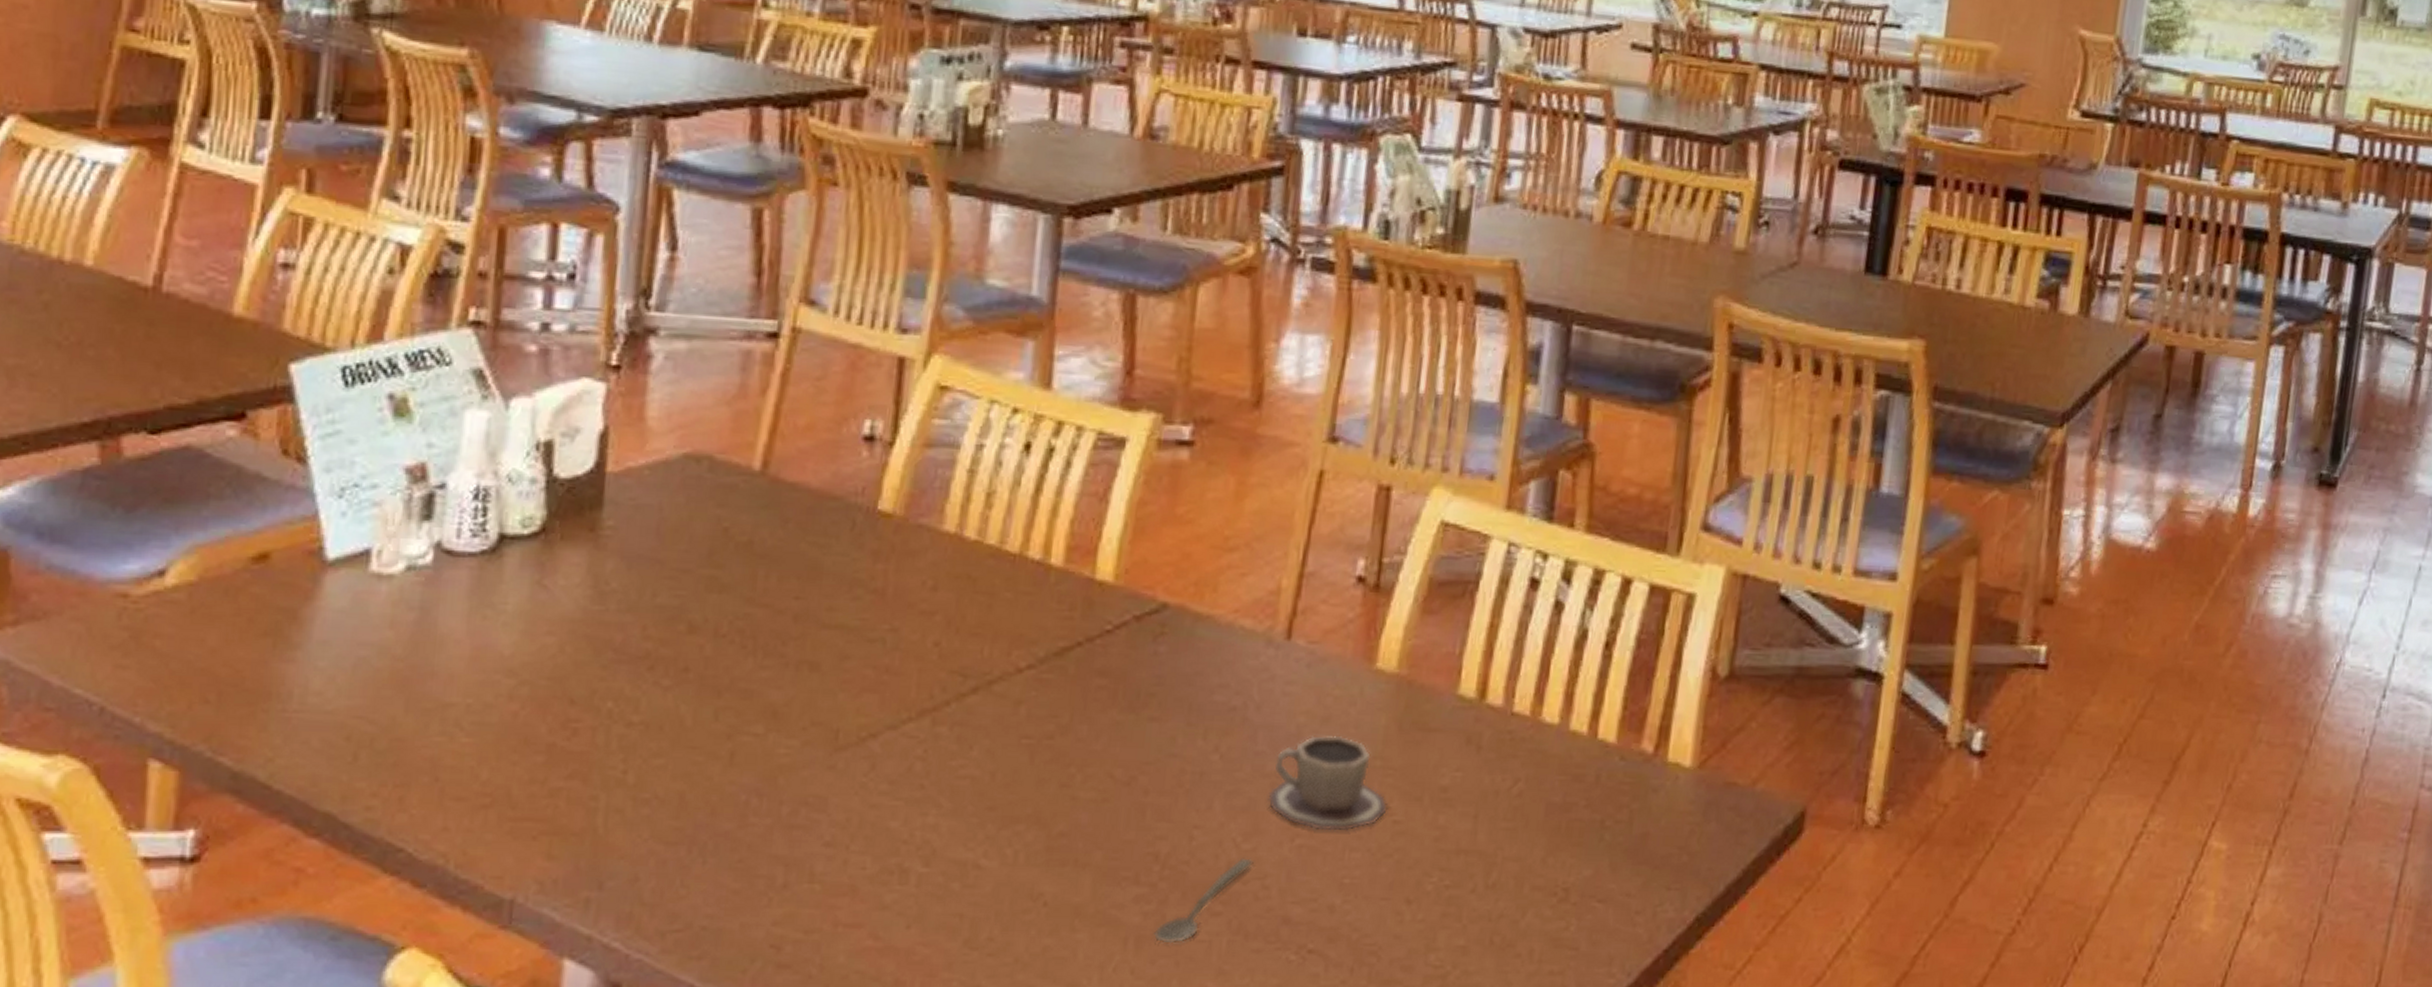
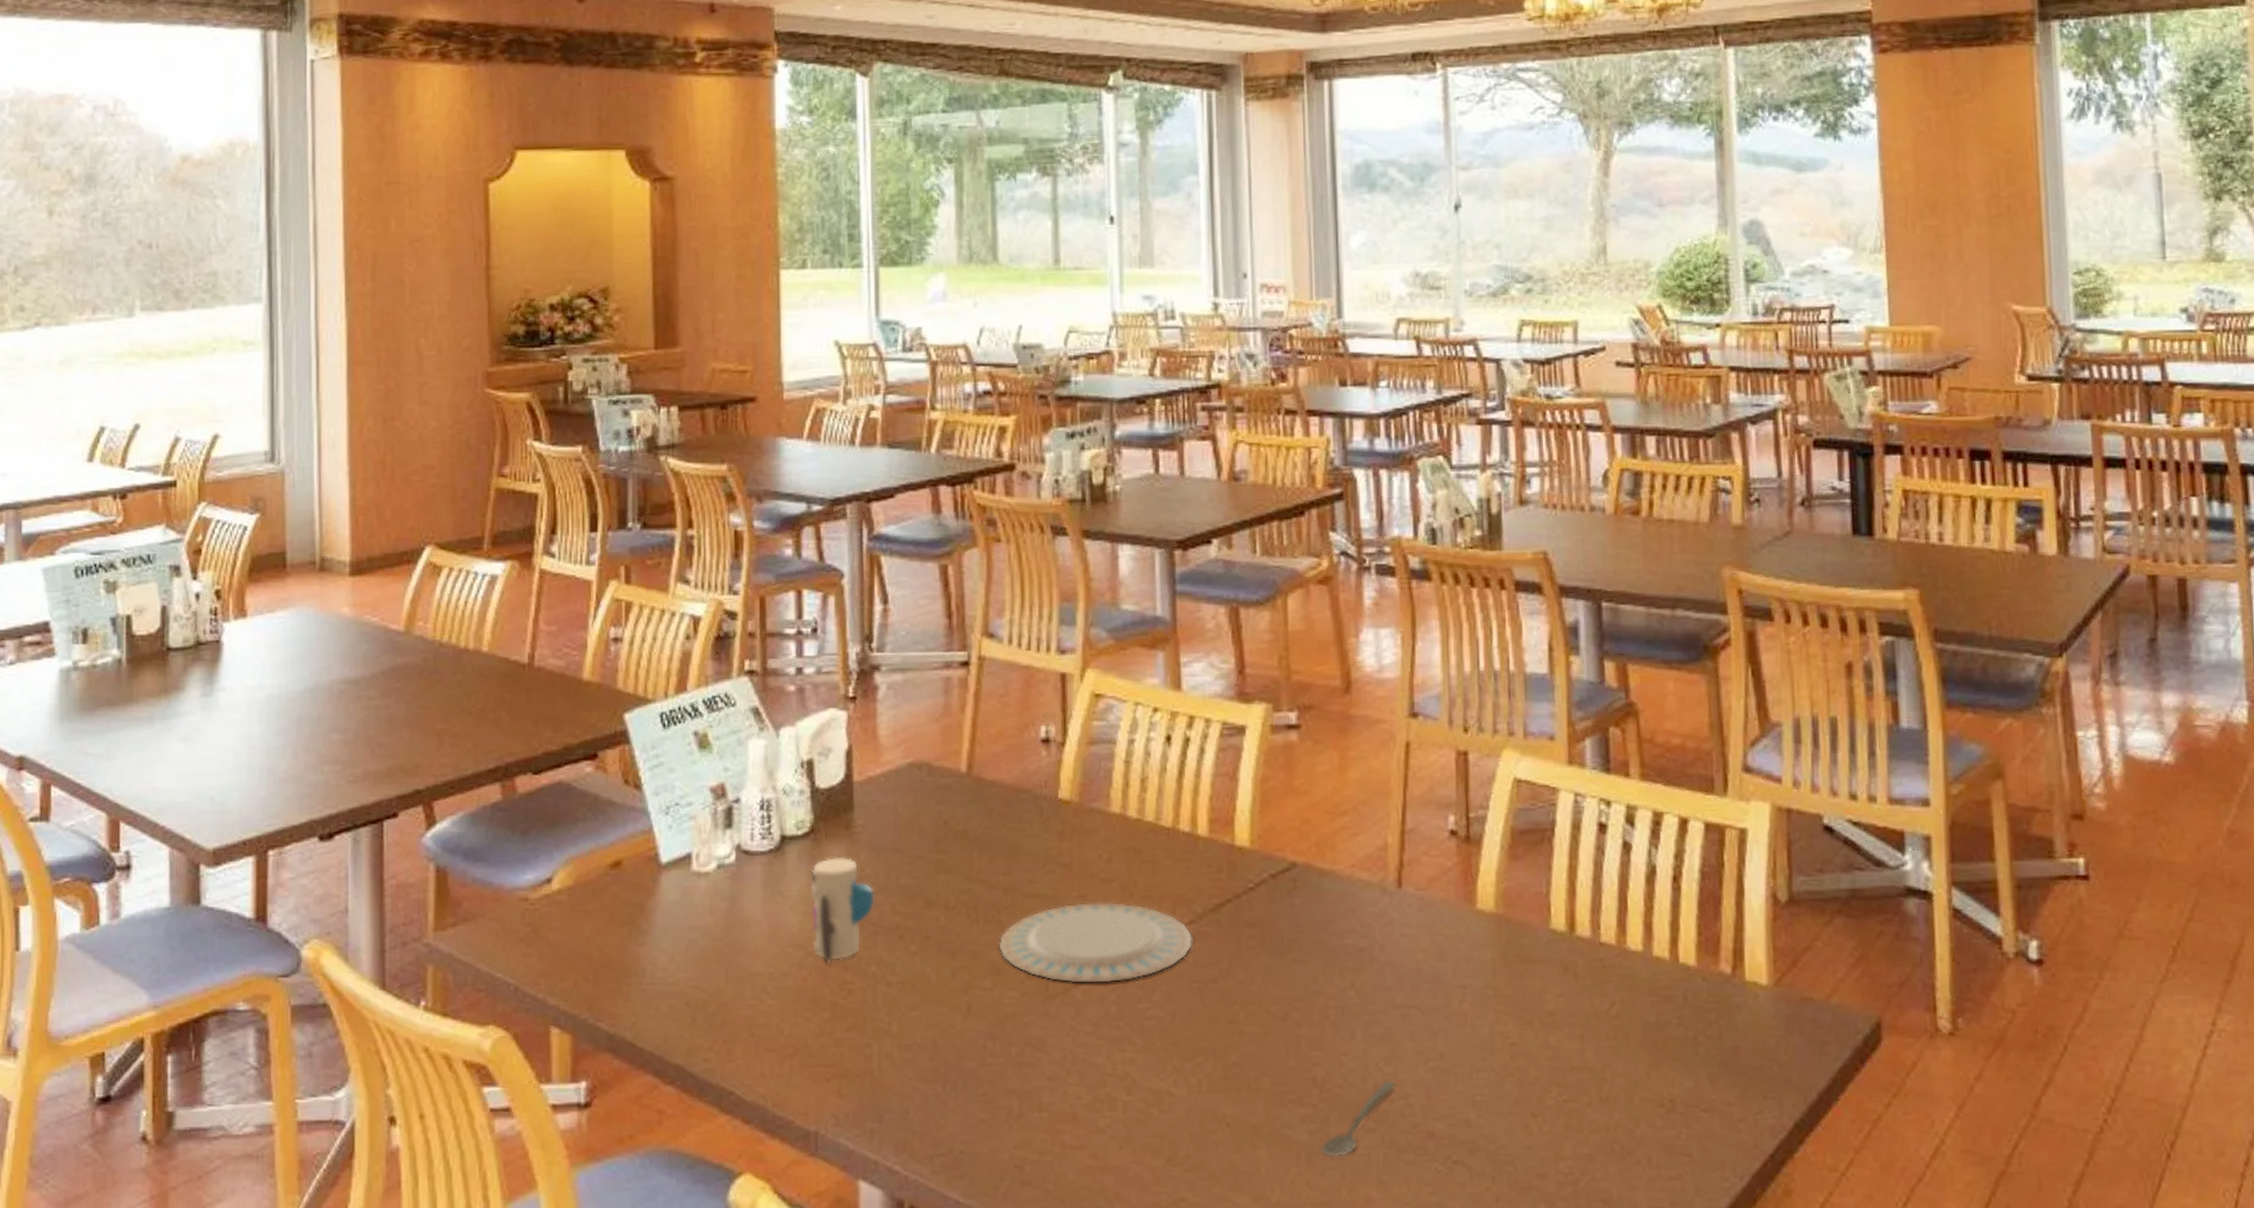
toy: none [530,564,621,696] -> present [810,856,875,964]
plate: none [779,637,1029,735] -> present [998,903,1192,983]
cup: present [1268,735,1388,832] -> none [1401,969,1504,1054]

